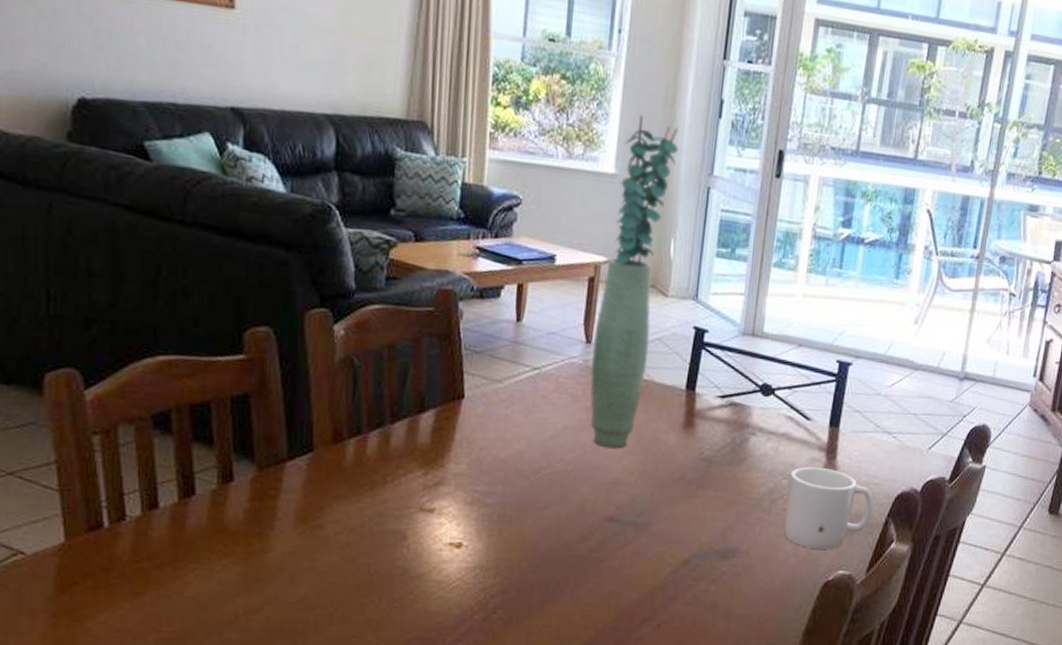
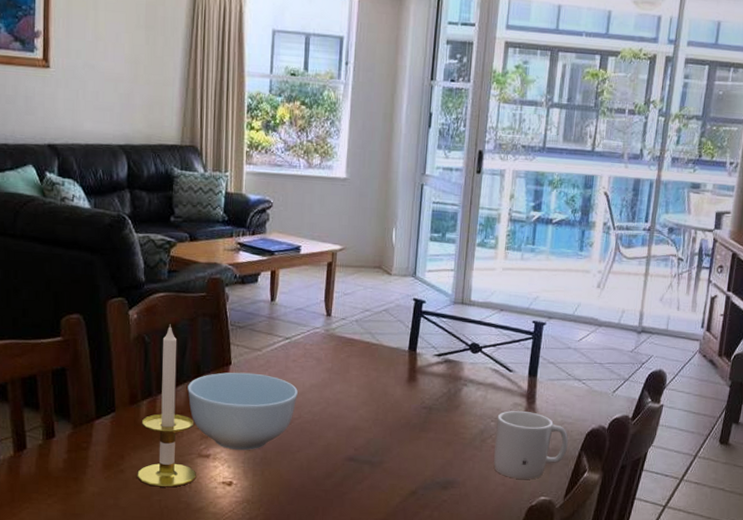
candle: none [340,345,416,548] -> present [137,324,196,488]
bowl: none [407,407,547,505] -> present [187,372,298,451]
vase: present [590,115,680,448] -> none [331,129,398,401]

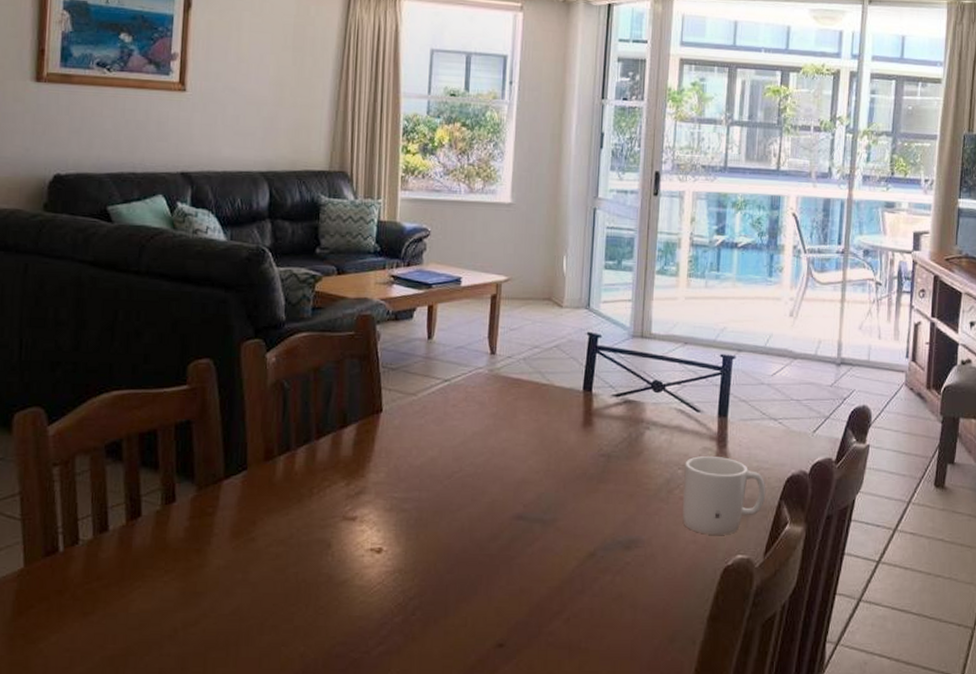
candle: present [137,324,196,488] -> none [270,368,340,557]
bowl: present [187,372,298,451] -> none [332,420,458,511]

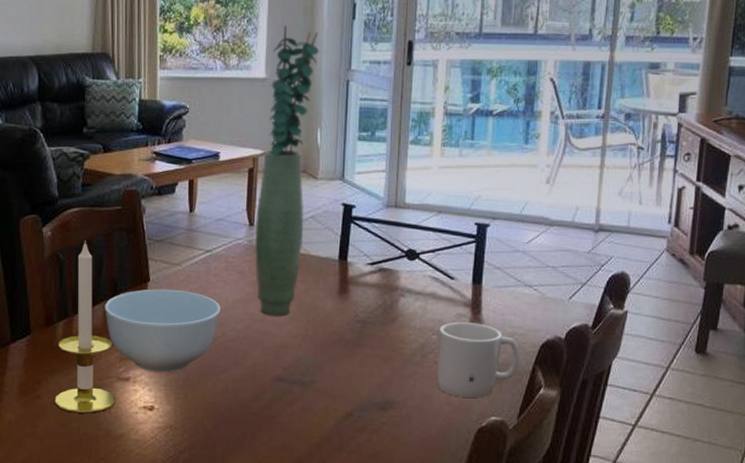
candle: none [270,368,340,557] -> present [54,241,116,414]
bowl: none [332,420,458,511] -> present [105,289,221,373]
vase: none [496,151,567,450] -> present [254,25,320,316]

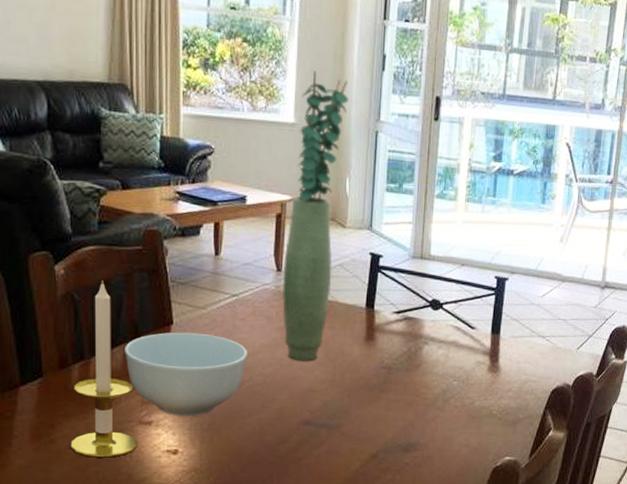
mug: present [436,321,521,398] -> none [456,369,533,440]

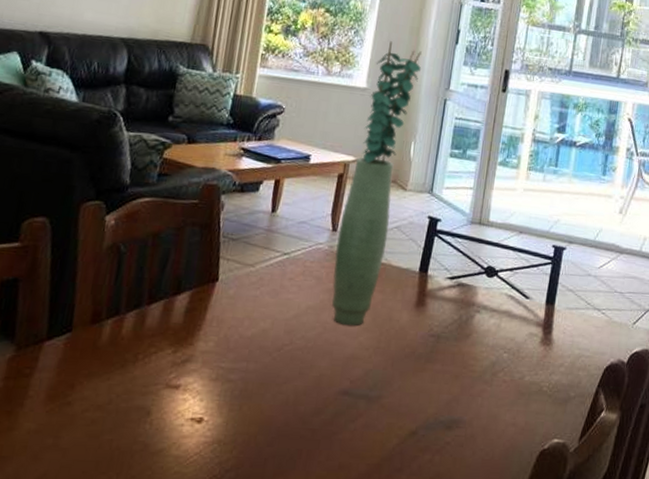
candle: present [70,280,137,458] -> none [86,233,166,425]
bowl: present [125,332,247,416] -> none [162,289,292,381]

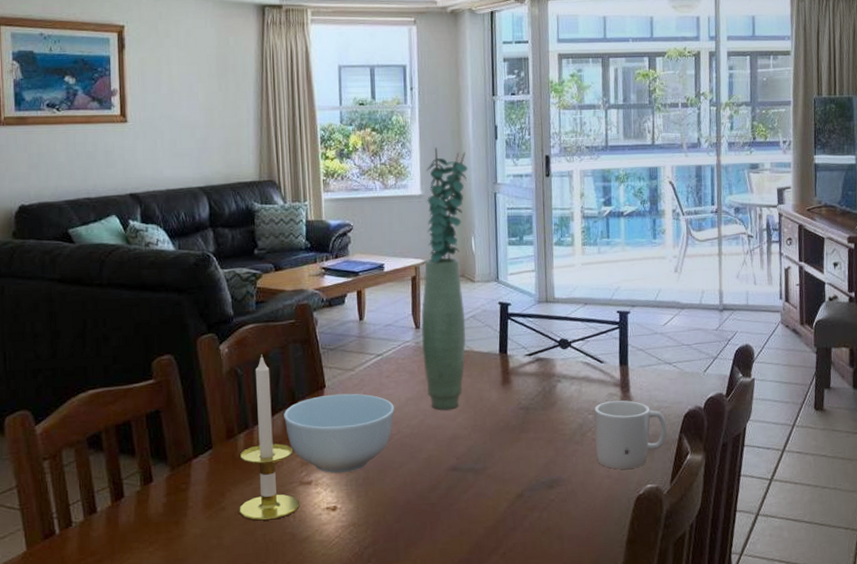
candle: none [86,233,166,425] -> present [239,354,299,521]
bowl: none [162,289,292,381] -> present [284,393,394,474]
mug: none [504,341,586,419] -> present [594,400,668,470]

